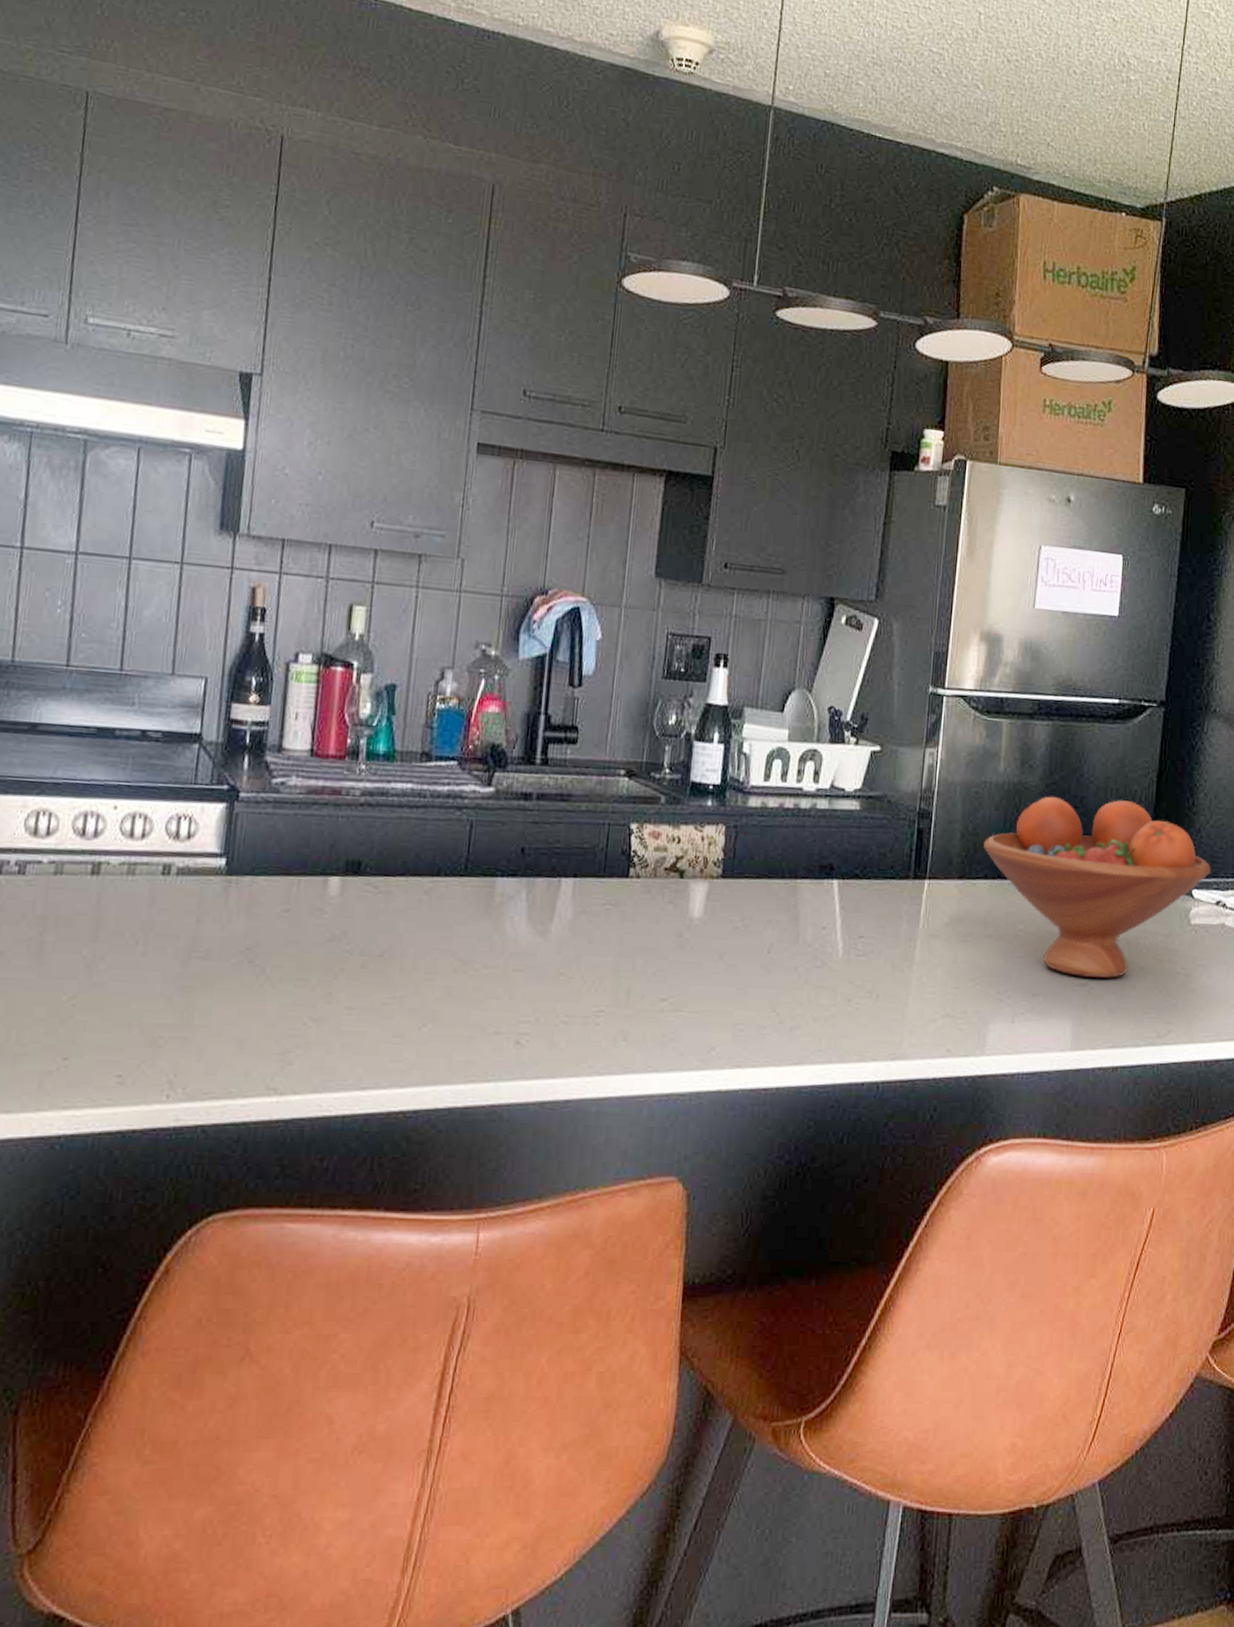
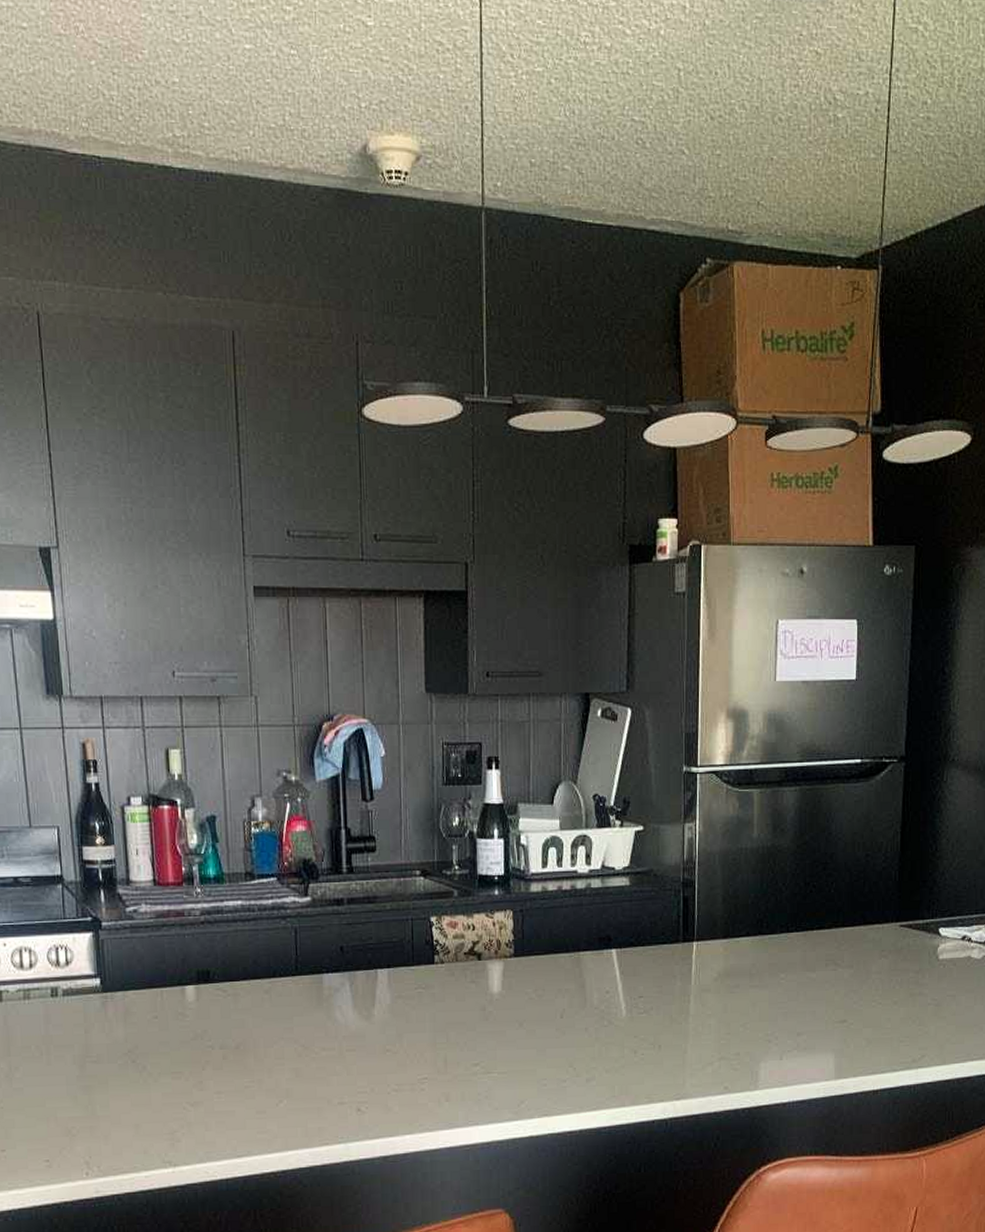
fruit bowl: present [984,796,1211,978] -> none [744,853,956,1015]

